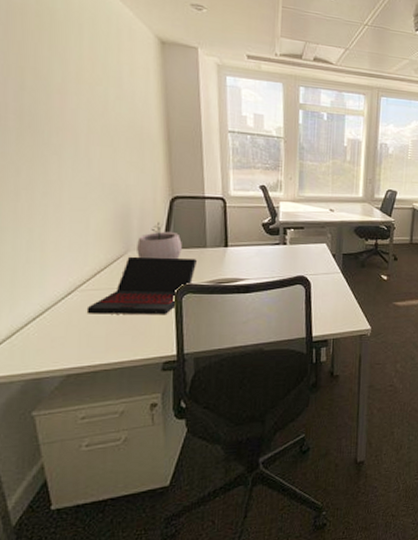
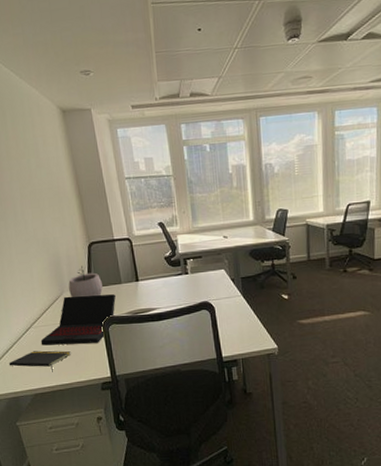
notepad: none [33,320,127,348] -> present [8,350,71,372]

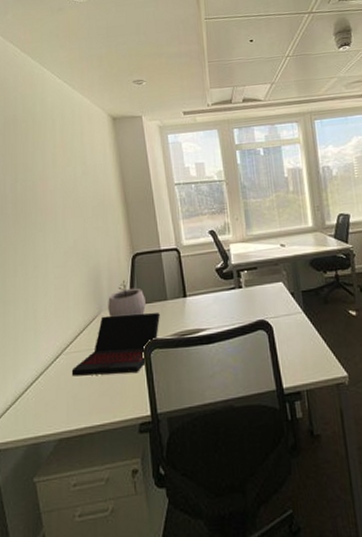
notepad: present [8,350,71,372] -> none [32,382,106,410]

